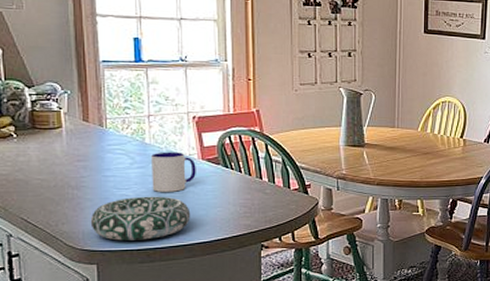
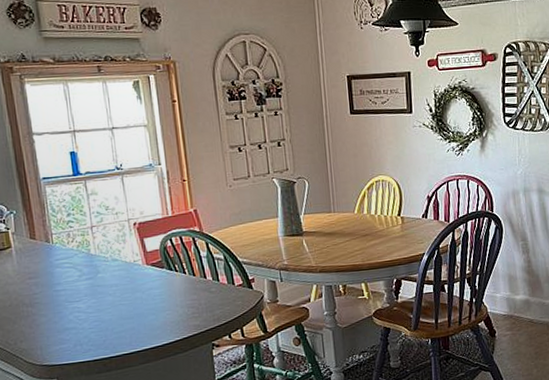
decorative bowl: present [90,196,191,241] -> none [46,305,141,353]
mug: present [151,152,196,192] -> none [98,259,142,302]

